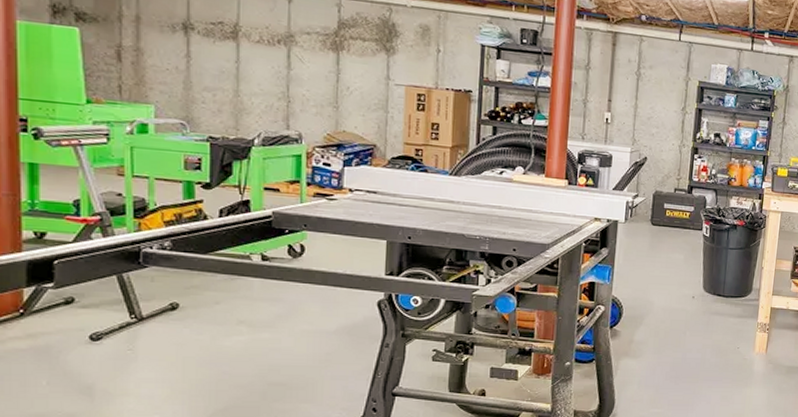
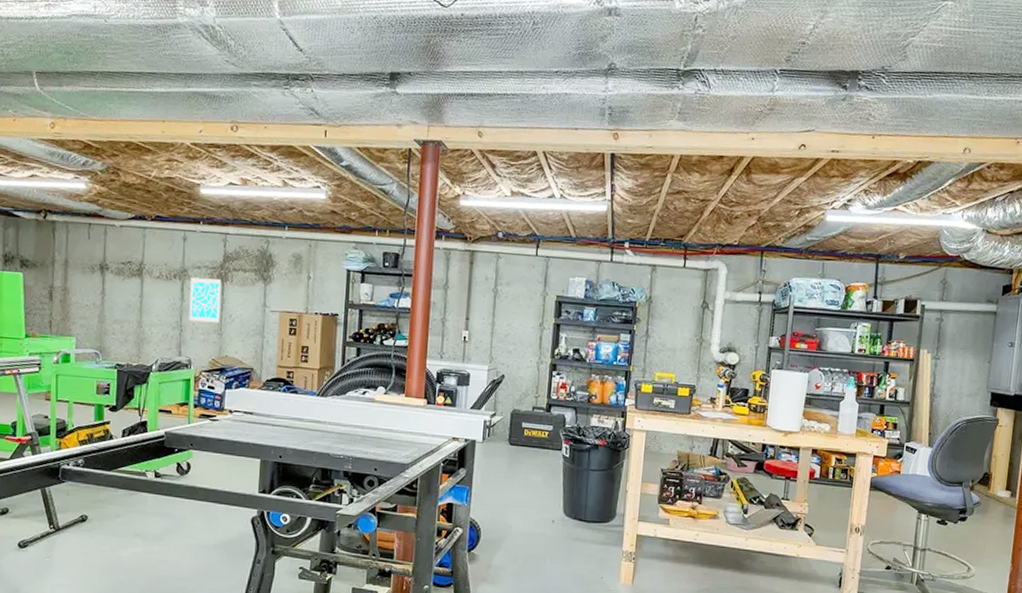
wall art: none [297,43,336,96] -> present [189,277,222,323]

